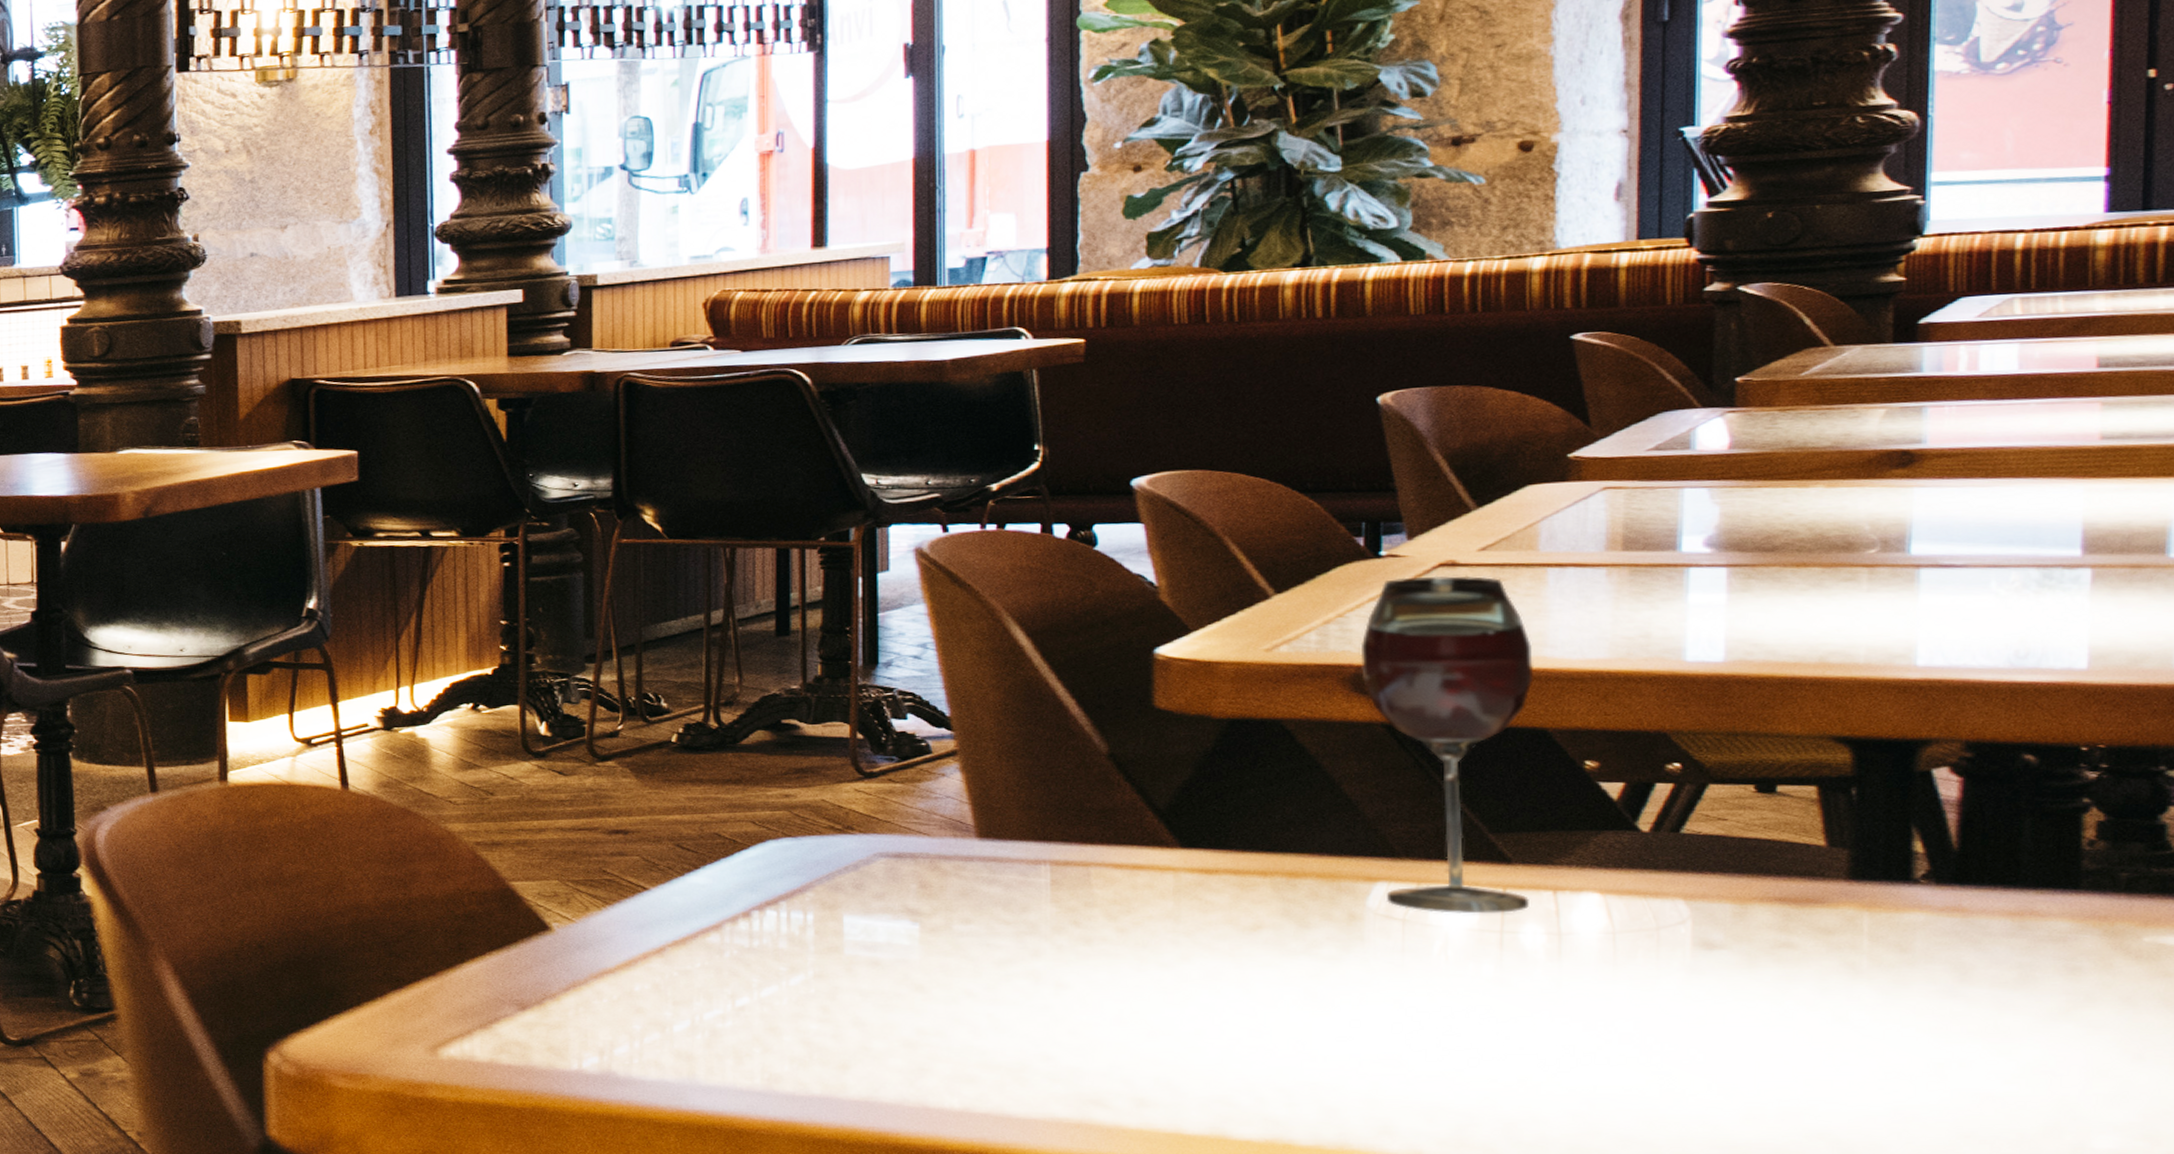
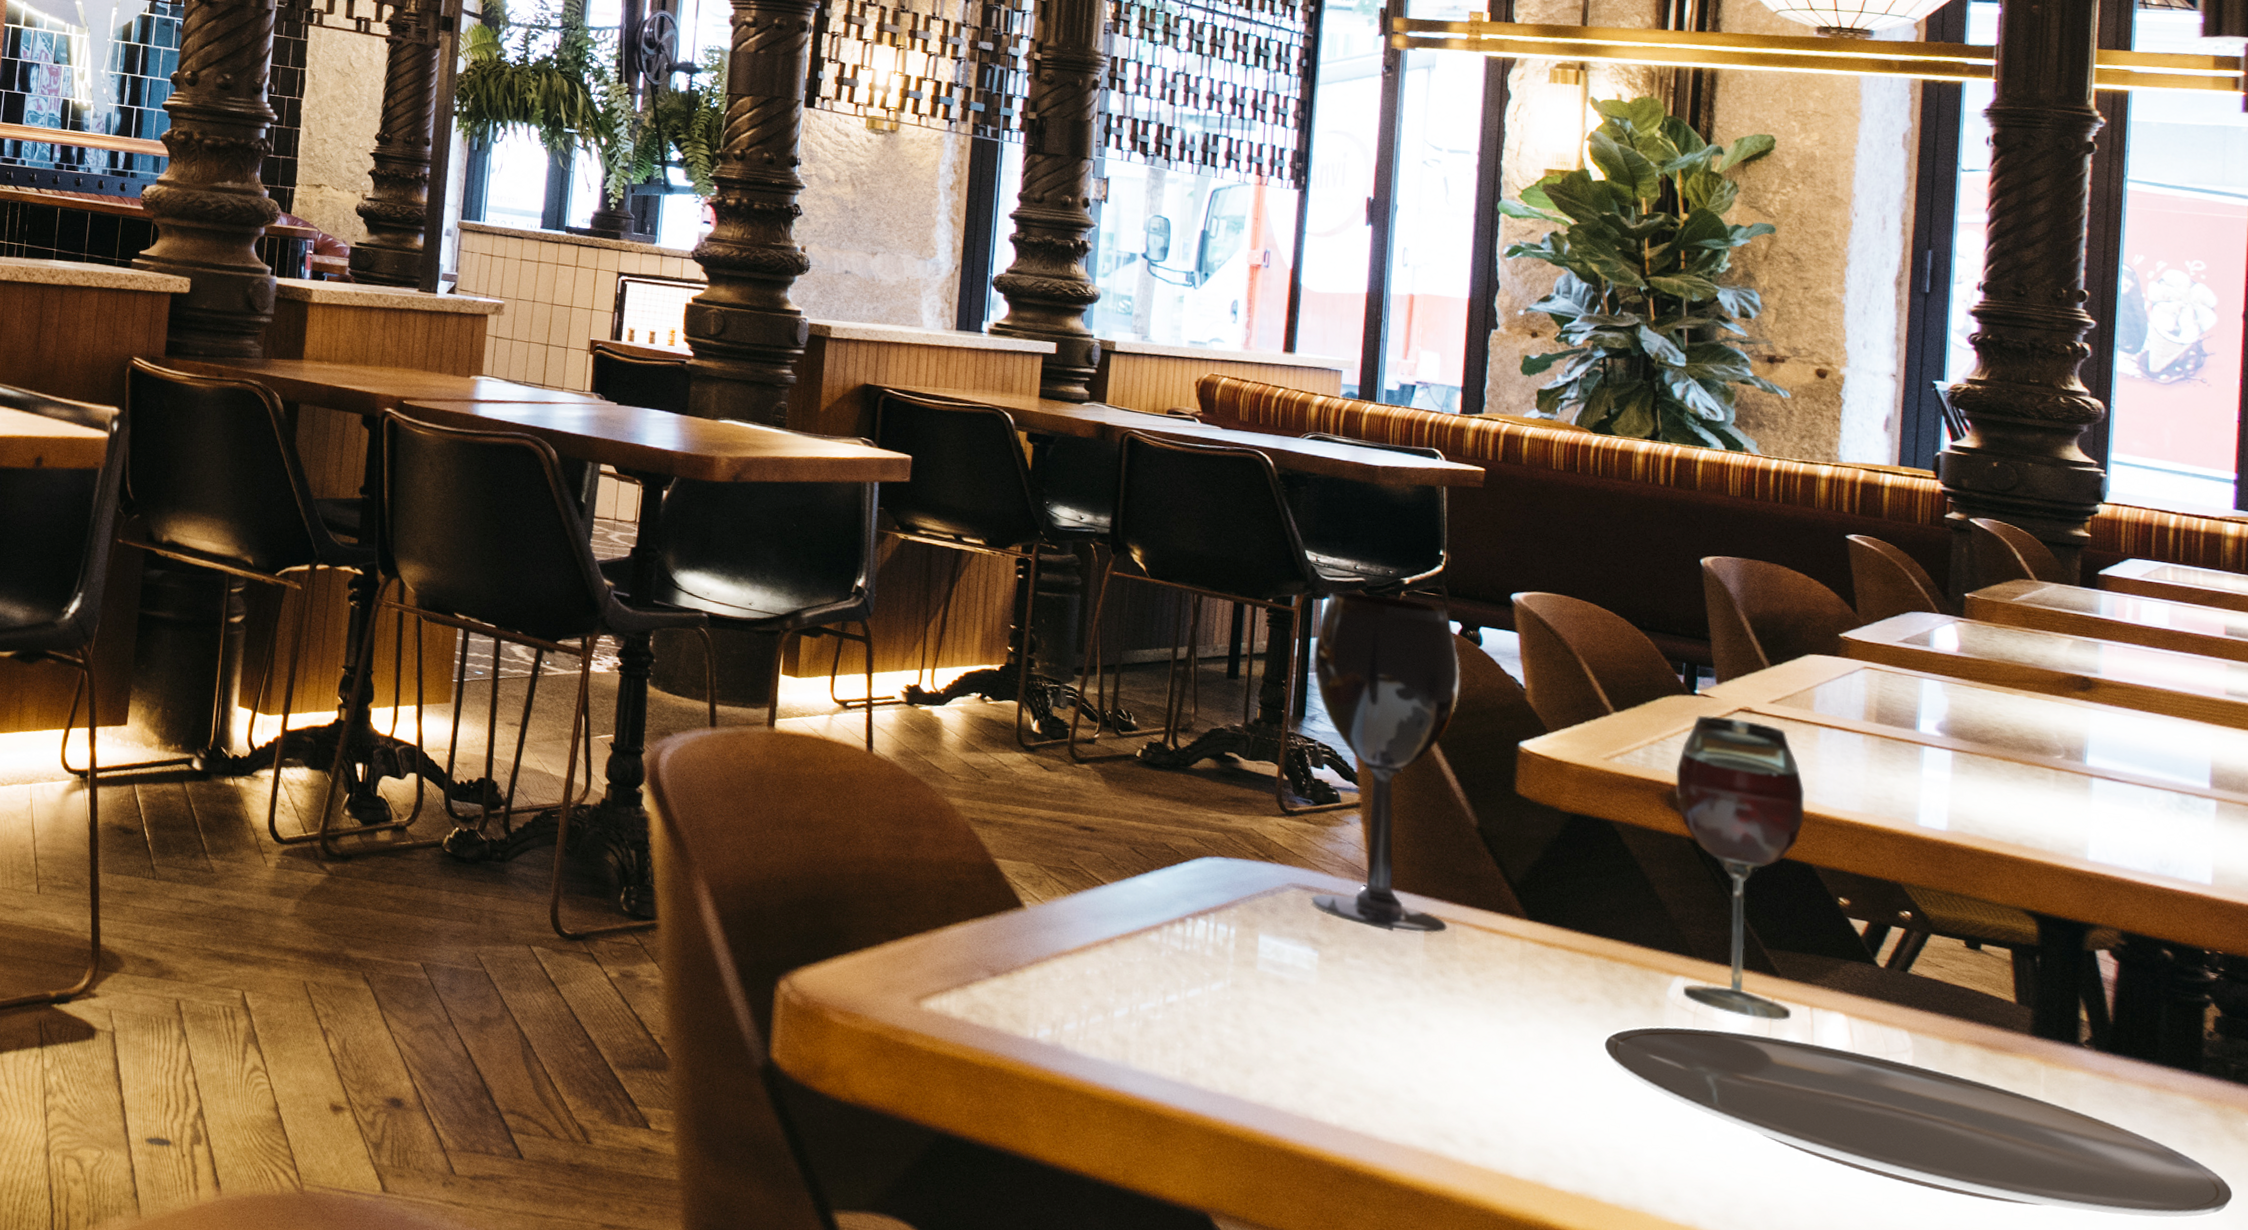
wine glass: none [883,508,1080,884] -> present [1311,591,1461,933]
plate: none [1288,932,2127,1074] -> present [1604,1027,2233,1218]

